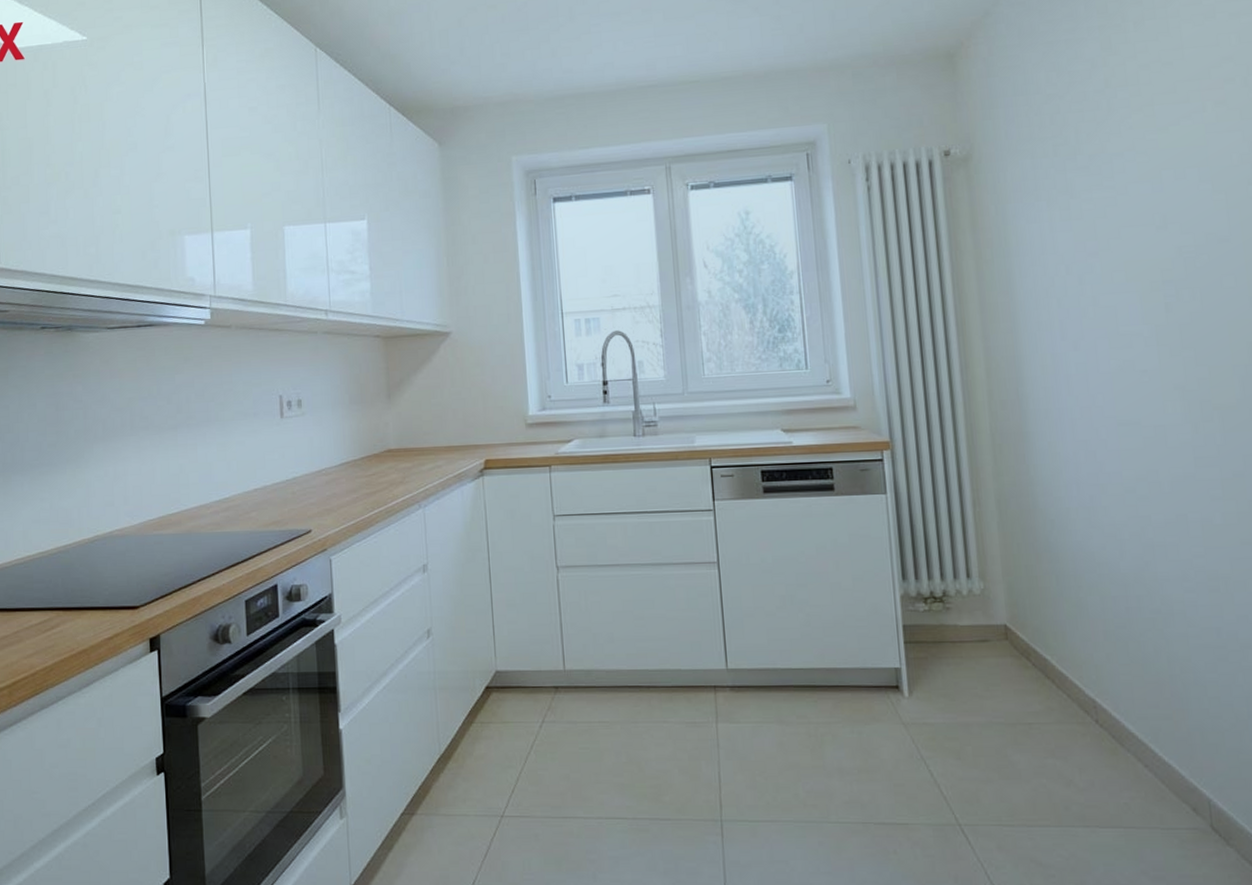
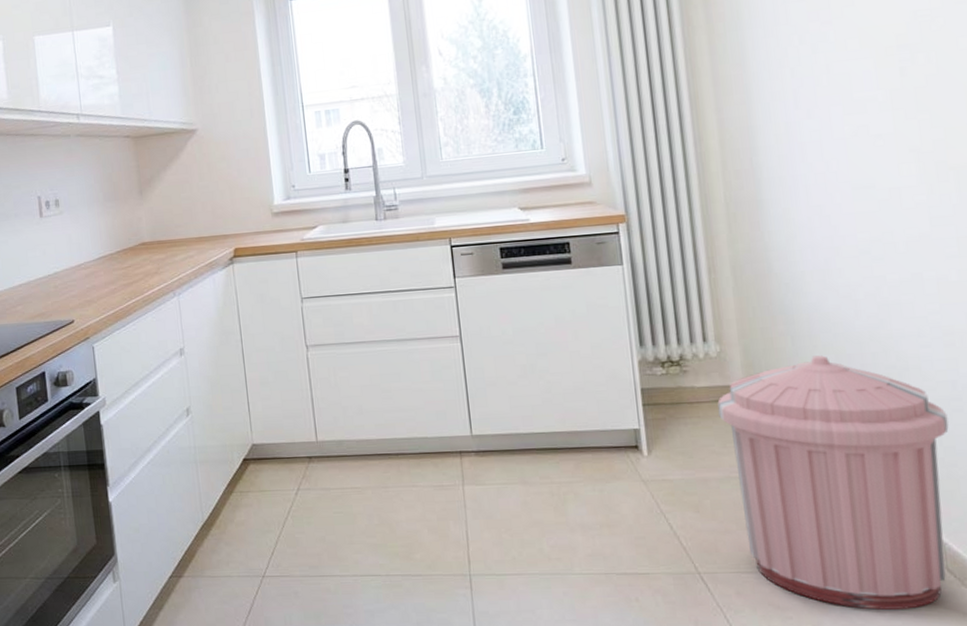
trash can: none [980,596,1214,869] -> present [717,355,949,610]

